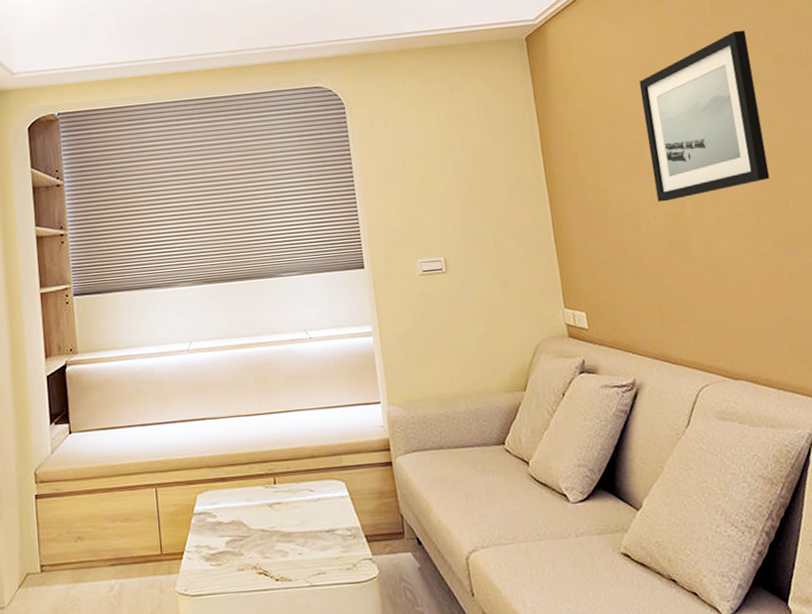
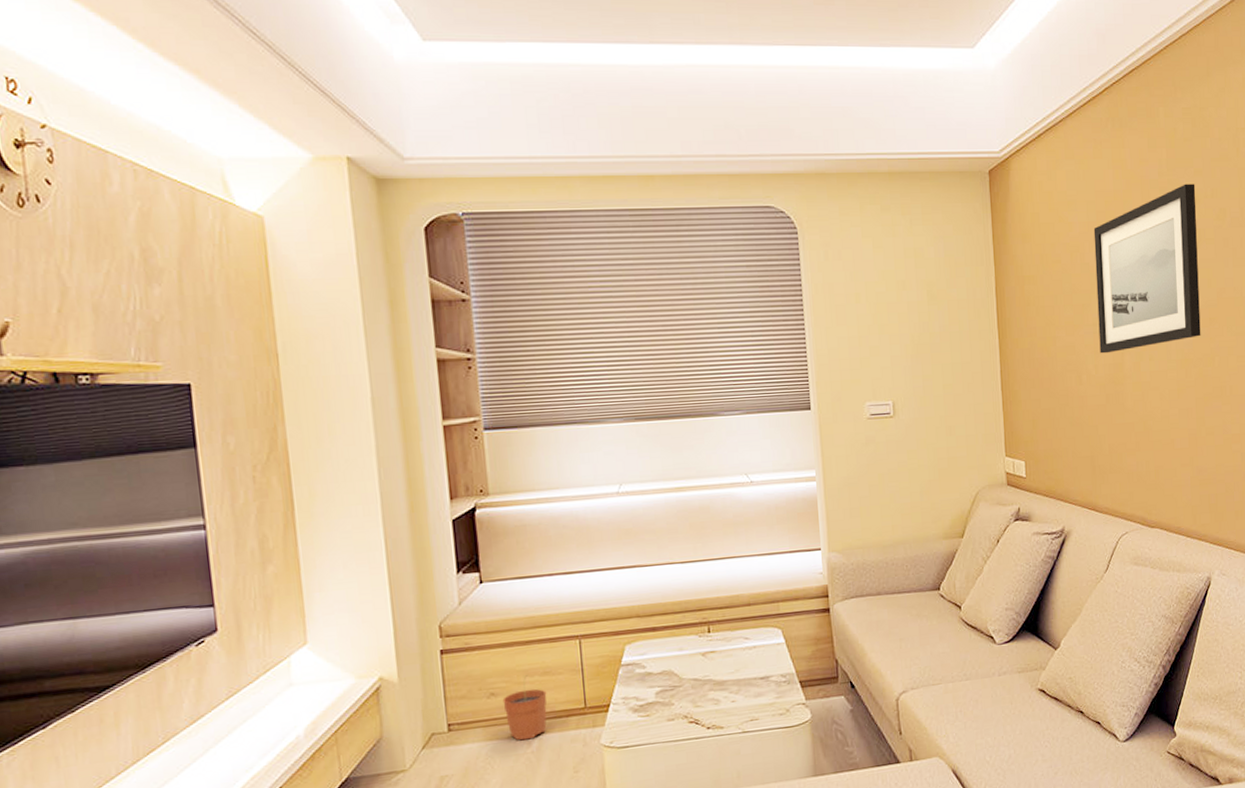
plant pot: none [88,521,128,584] -> present [502,675,548,741]

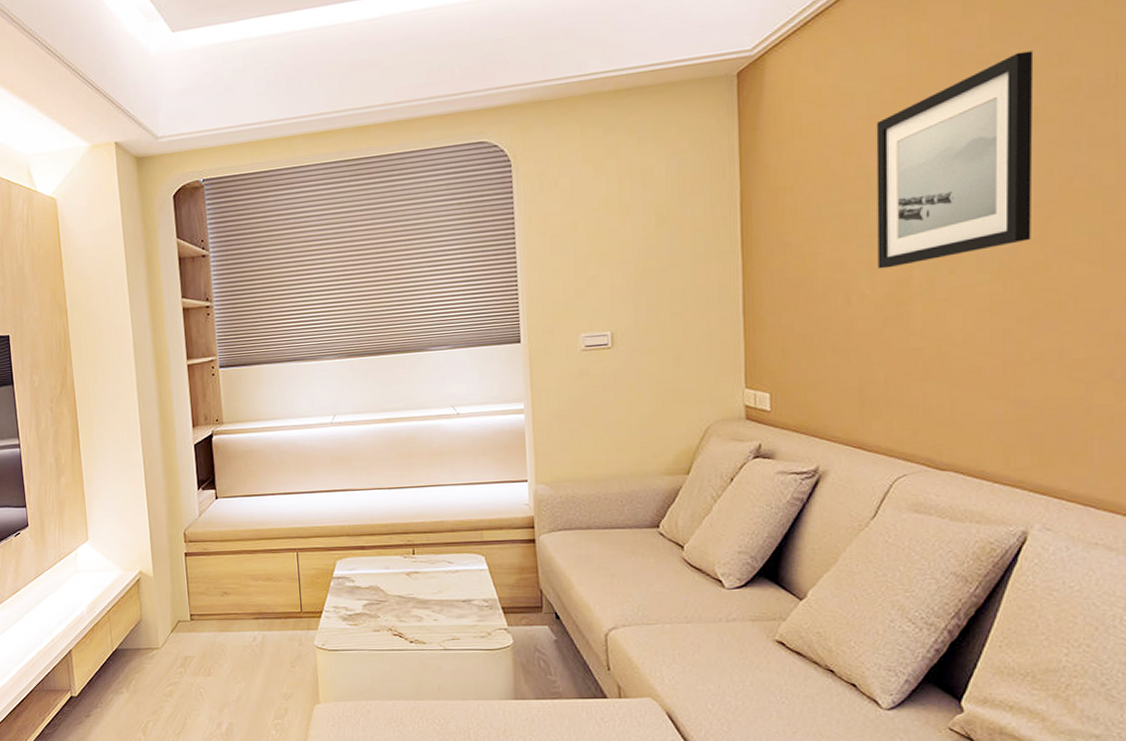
plant pot: present [502,675,548,741] -> none [233,579,270,635]

